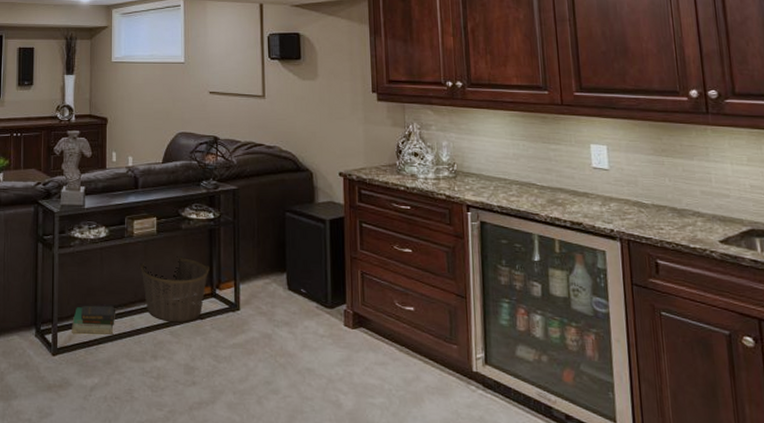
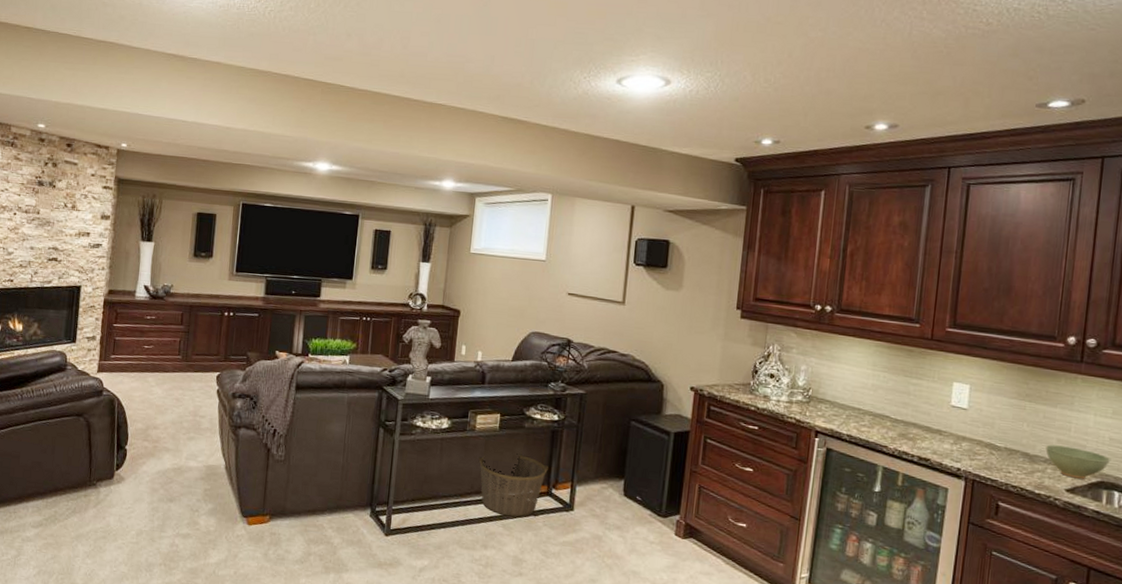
books: present [72,305,116,335] -> none [406,491,452,522]
bowl: none [691,197,757,229] -> present [1045,444,1111,479]

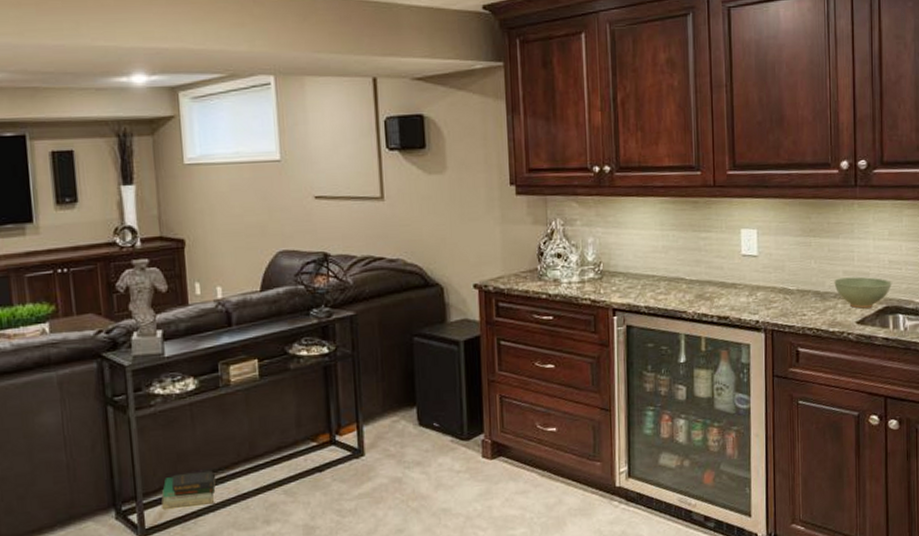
books: none [406,491,452,522] -> present [161,470,216,509]
basket: present [478,455,548,517] -> none [240,403,327,480]

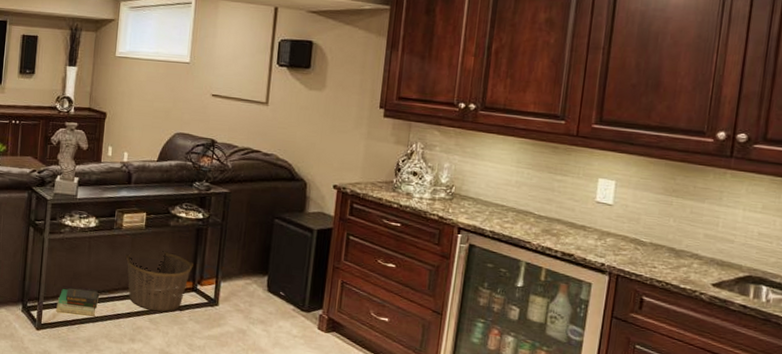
basket: none [240,403,327,480] -> present [125,252,193,312]
bowl: present [834,276,893,309] -> none [692,239,760,274]

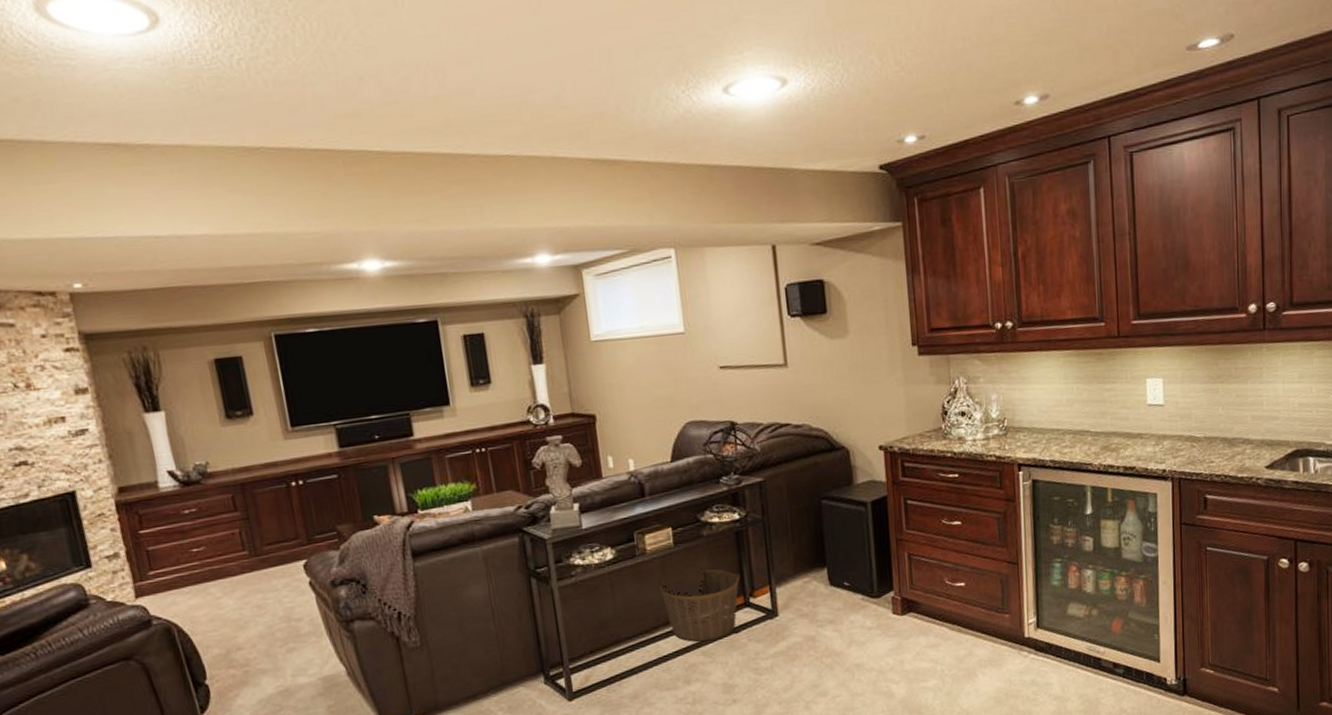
books: present [56,287,100,317] -> none [586,635,638,673]

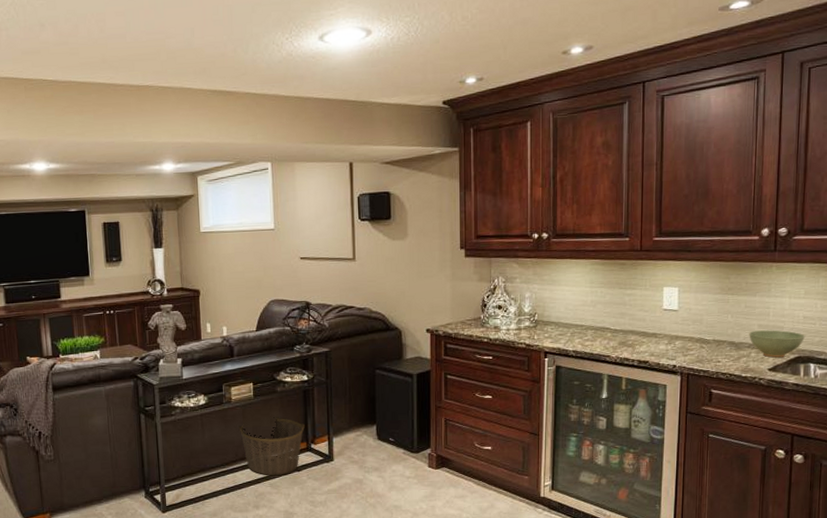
bowl: none [1242,421,1303,454] -> present [749,330,806,358]

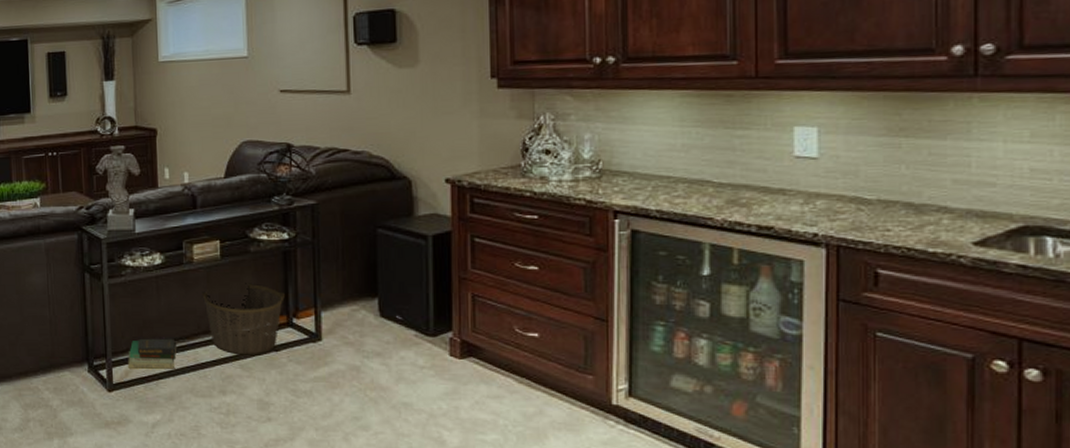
books: none [178,465,219,492] -> present [128,338,178,369]
bowl: present [749,330,806,358] -> none [937,187,1036,227]

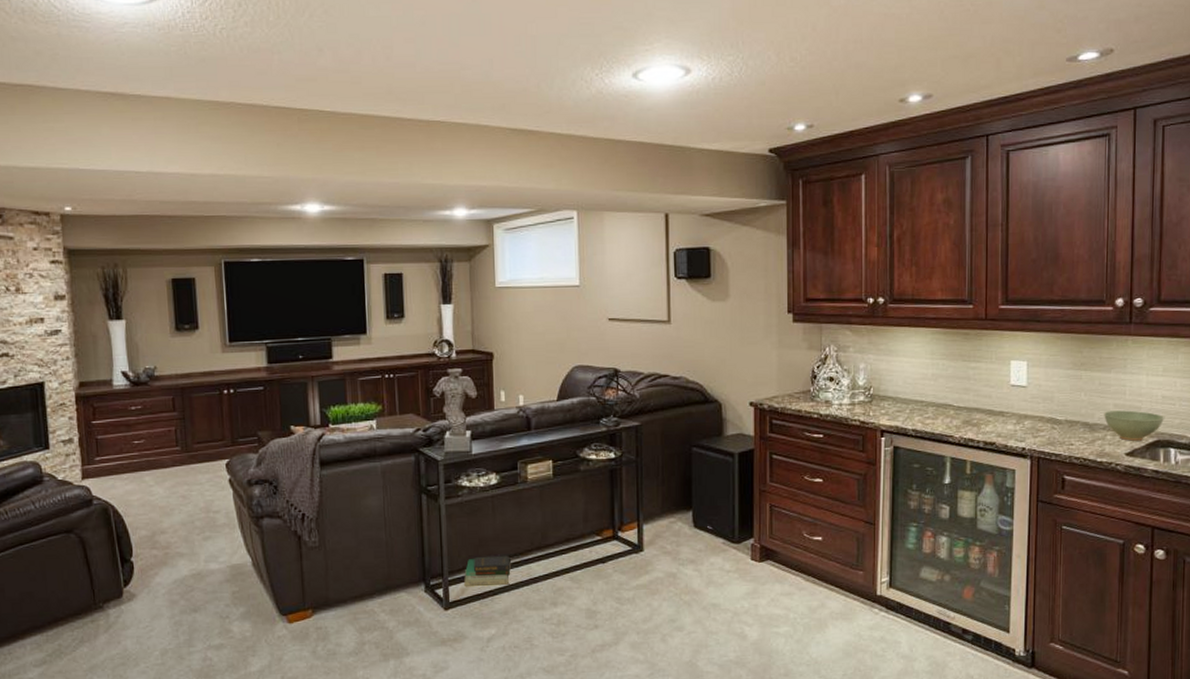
basket: present [202,284,285,355] -> none [535,501,611,568]
bowl: none [937,187,1036,227] -> present [1104,410,1165,441]

